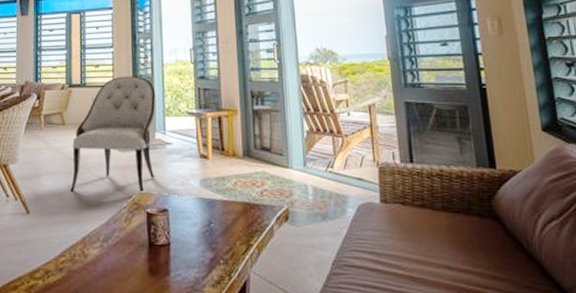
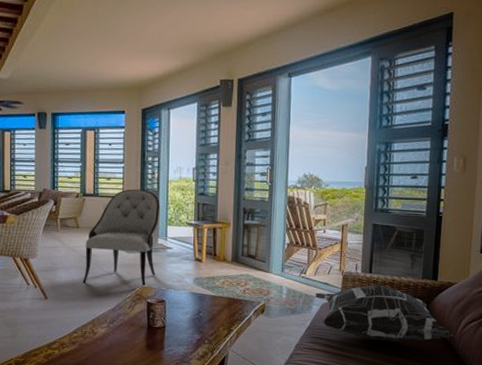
decorative pillow: none [348,177,531,252] -> present [315,284,454,341]

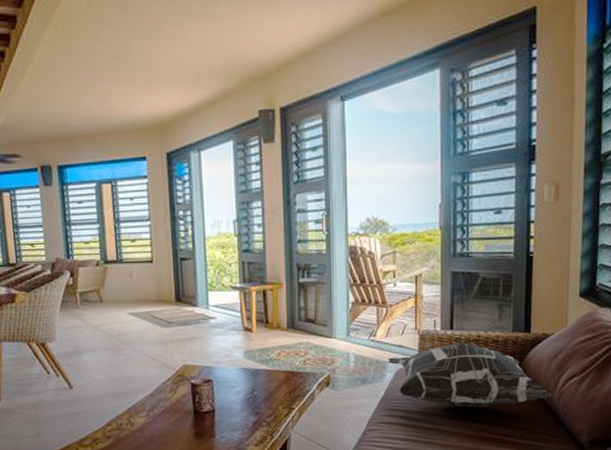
armchair: present [83,189,160,285] -> none [112,250,199,367]

